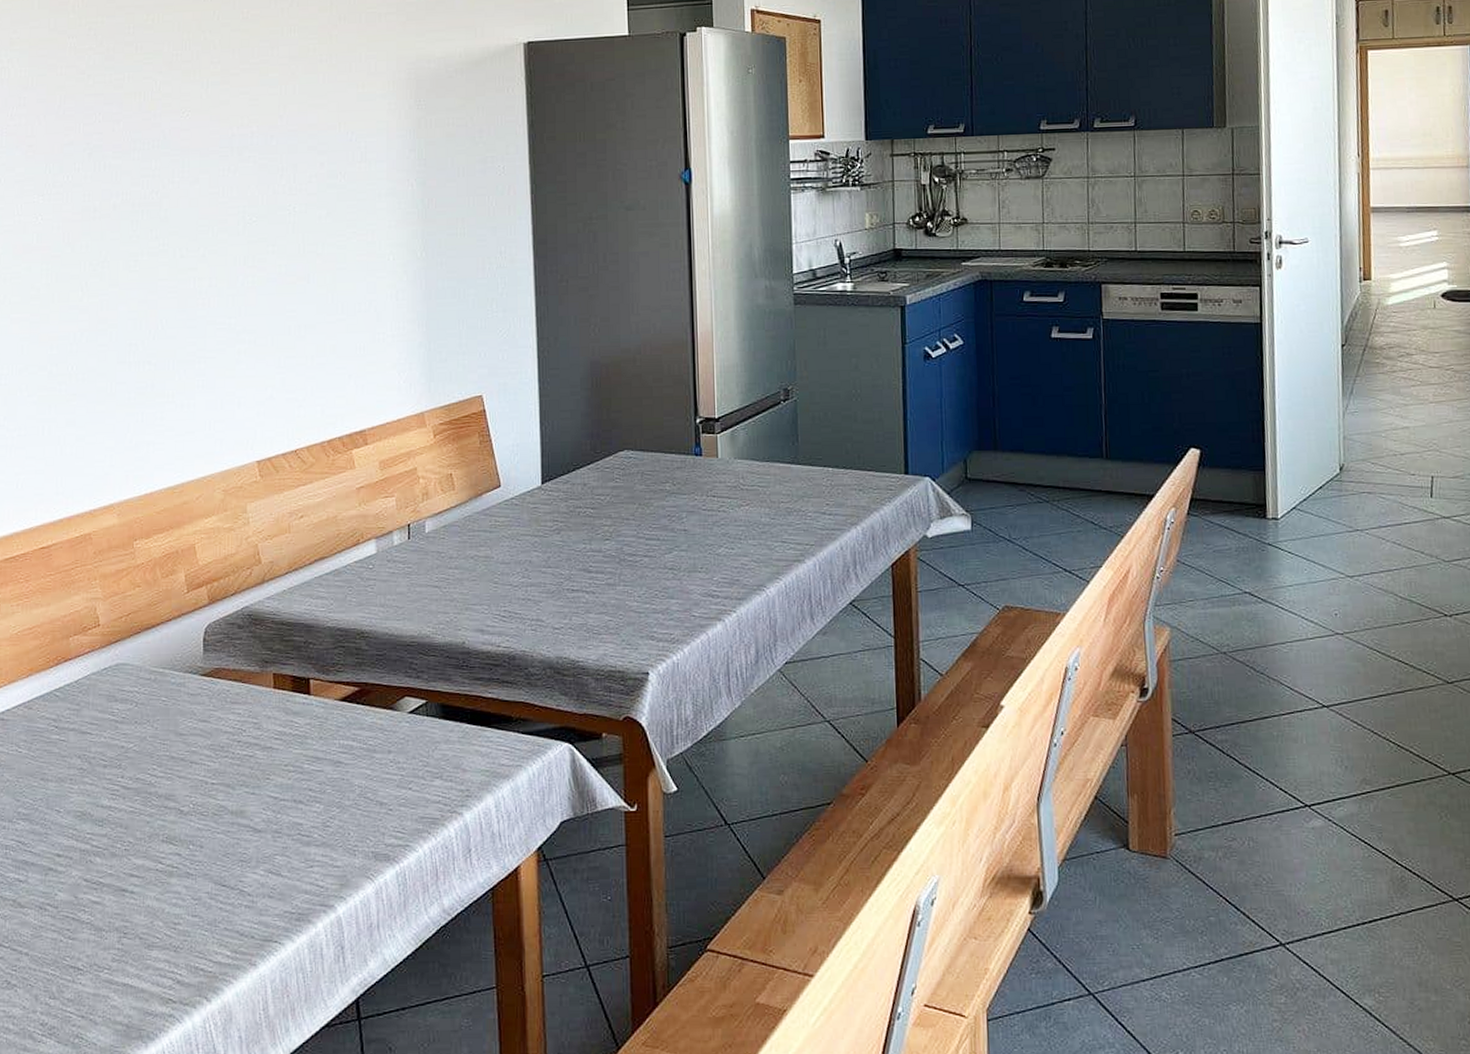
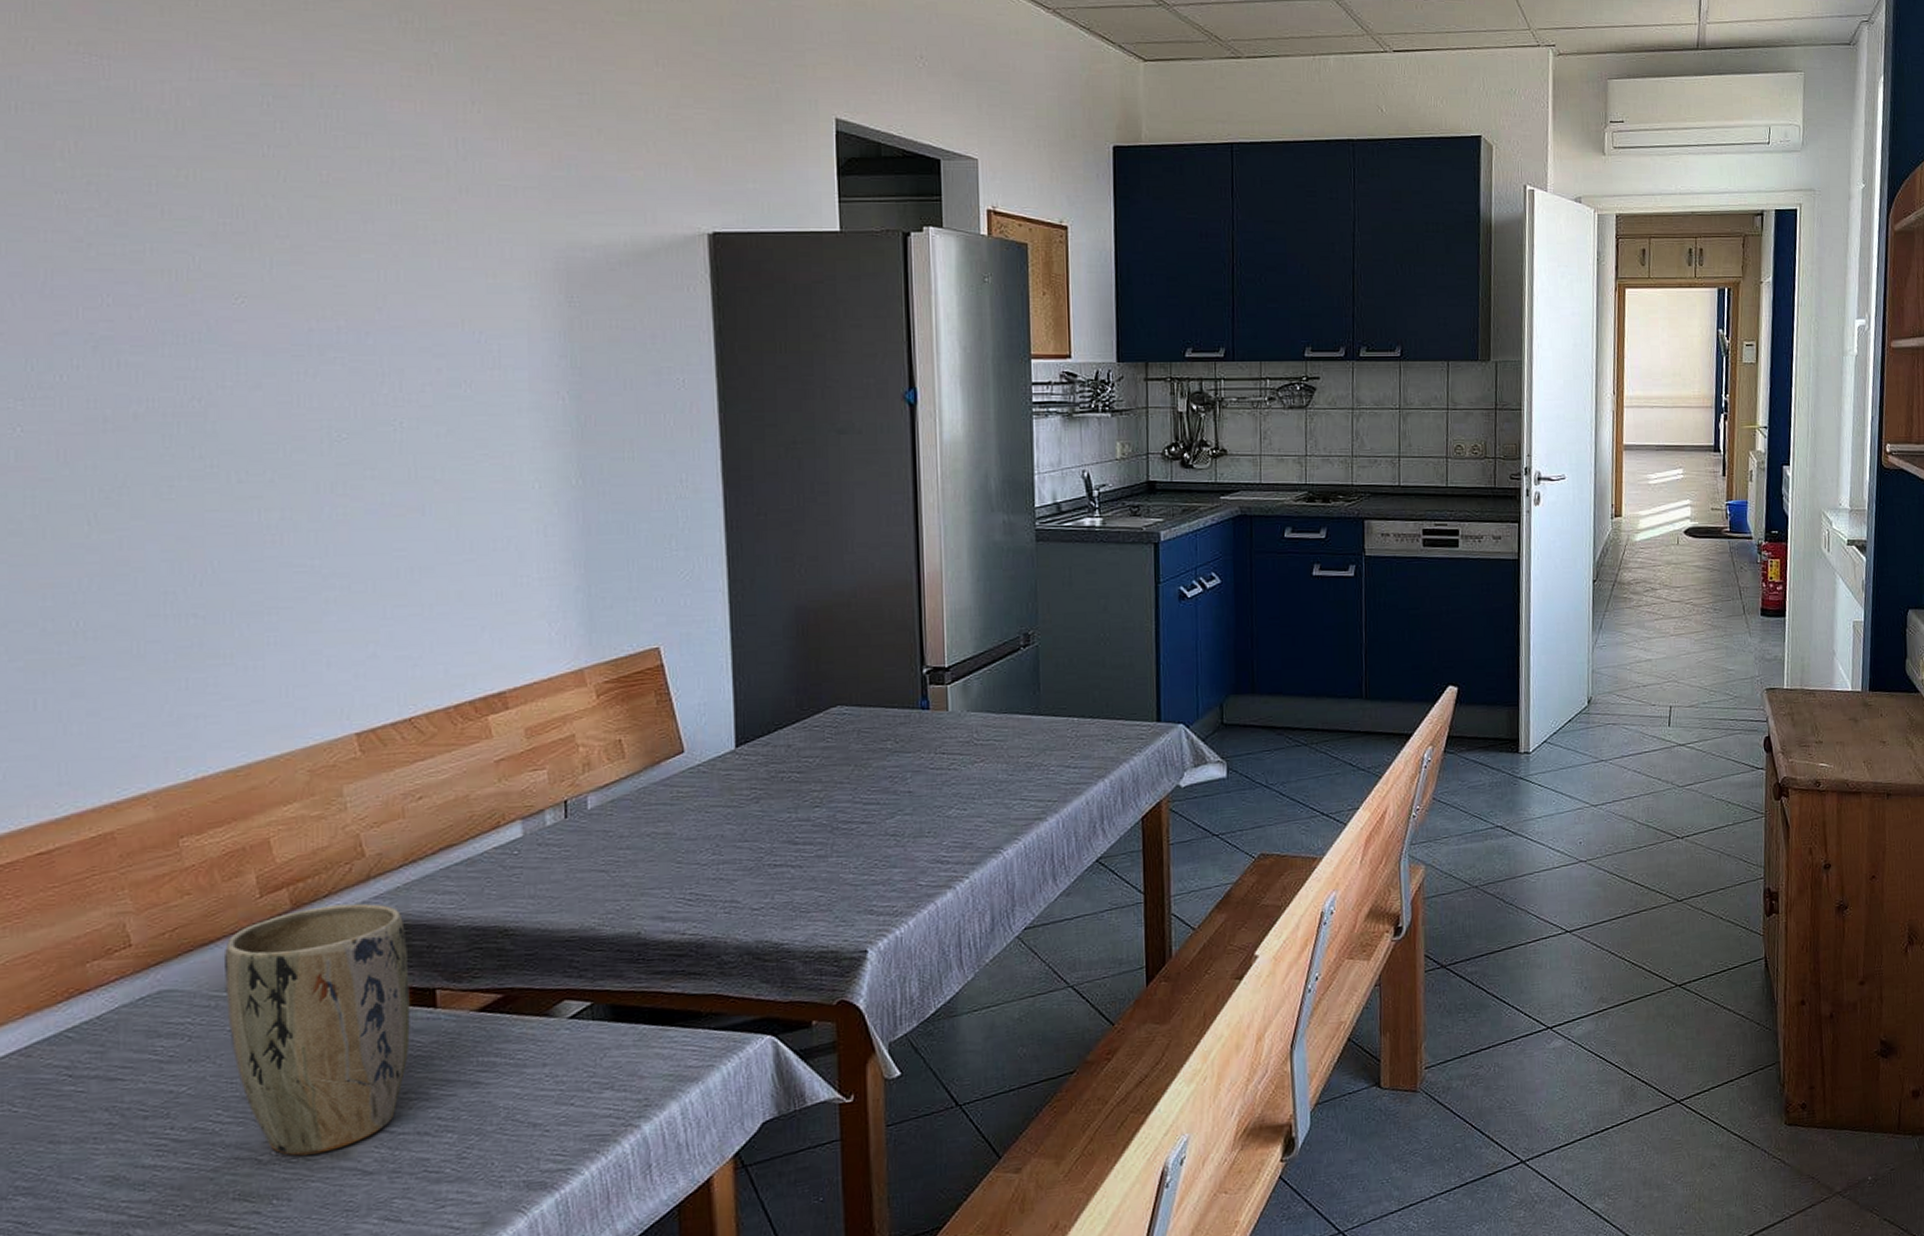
plant pot: none [161,602,291,810] -> present [223,903,410,1156]

